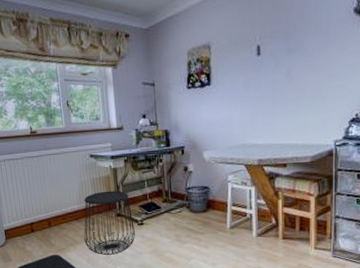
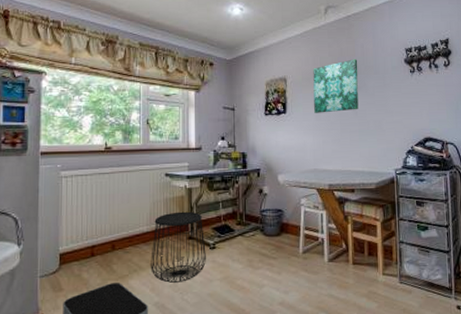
wall art: none [241,14,295,83] -> present [313,59,359,113]

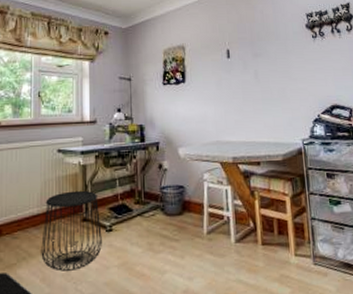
wall art: present [313,59,359,113] -> none [212,25,261,82]

